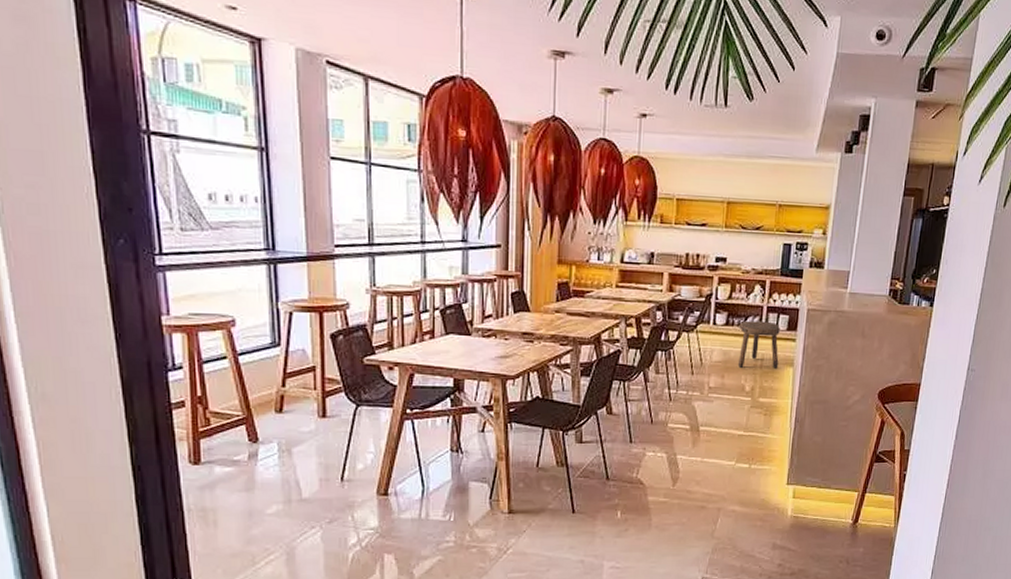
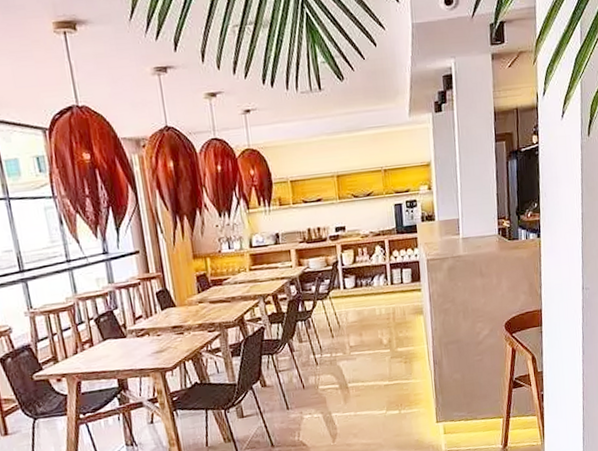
stool: present [737,320,780,369] -> none [368,277,410,324]

